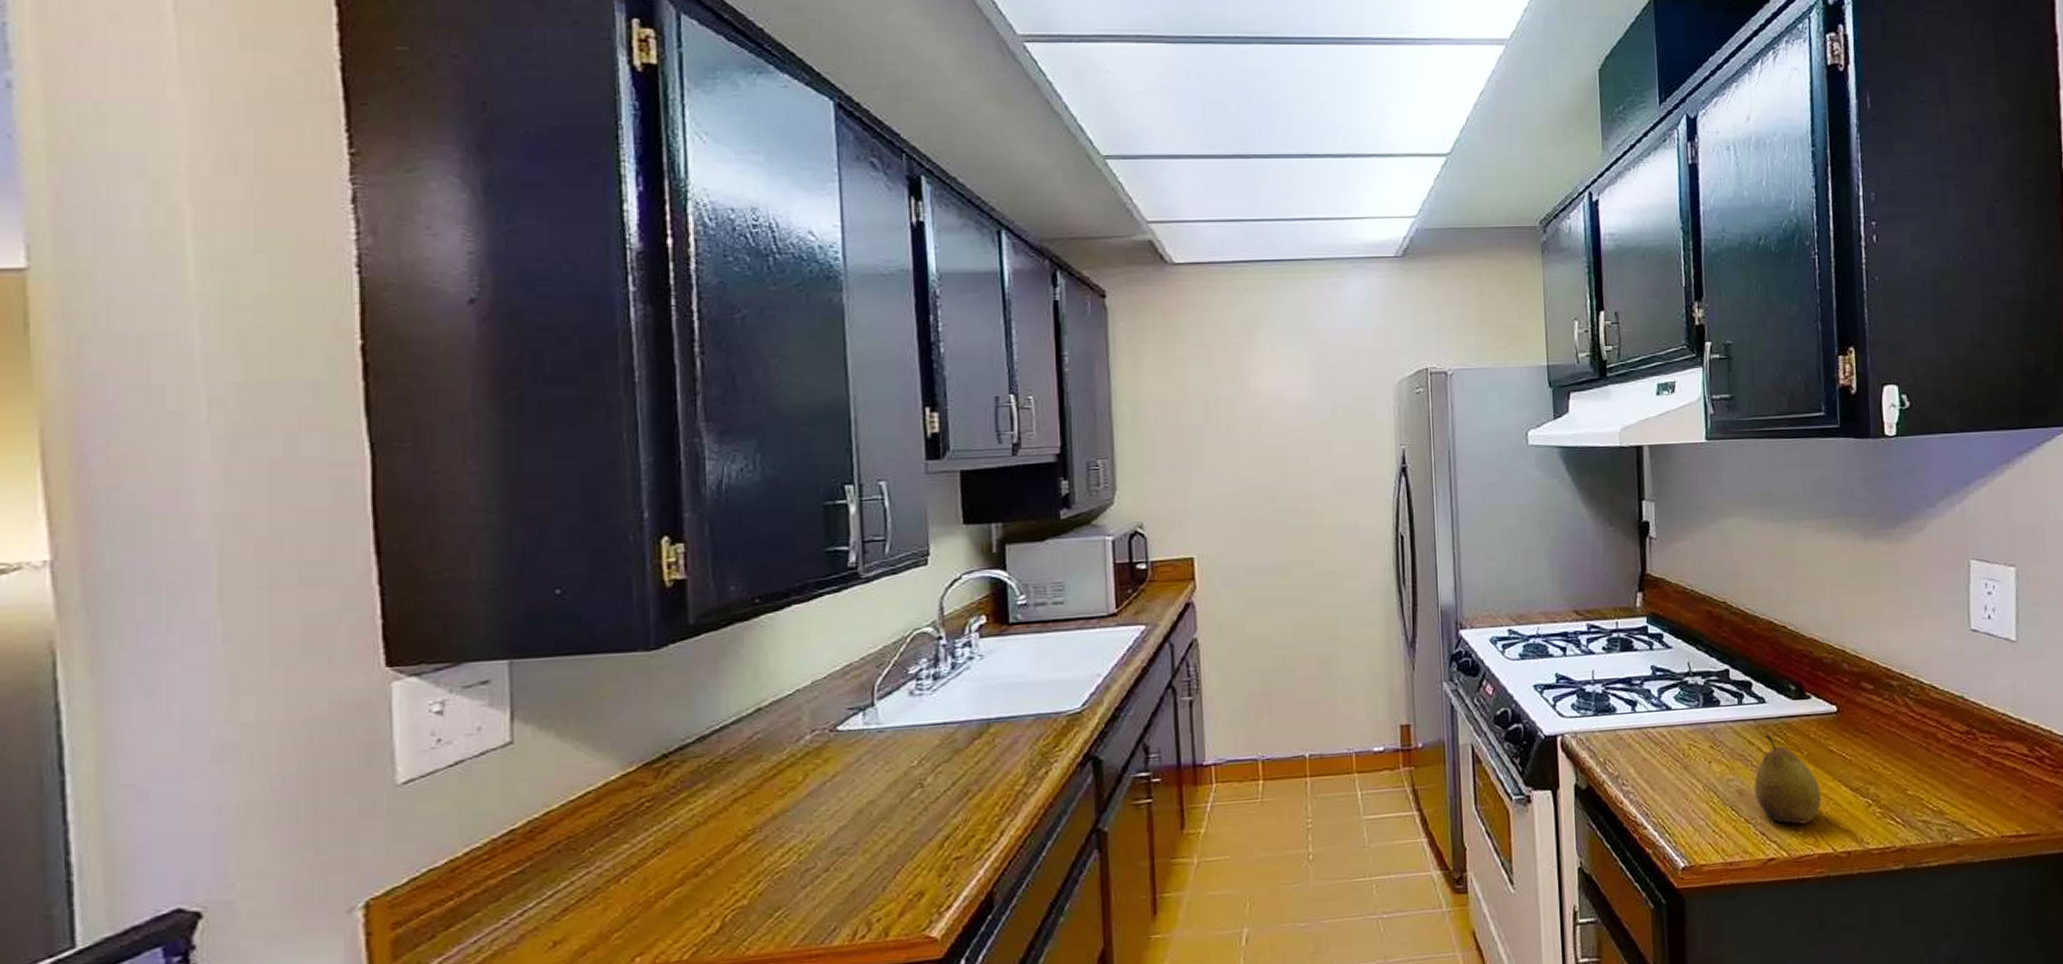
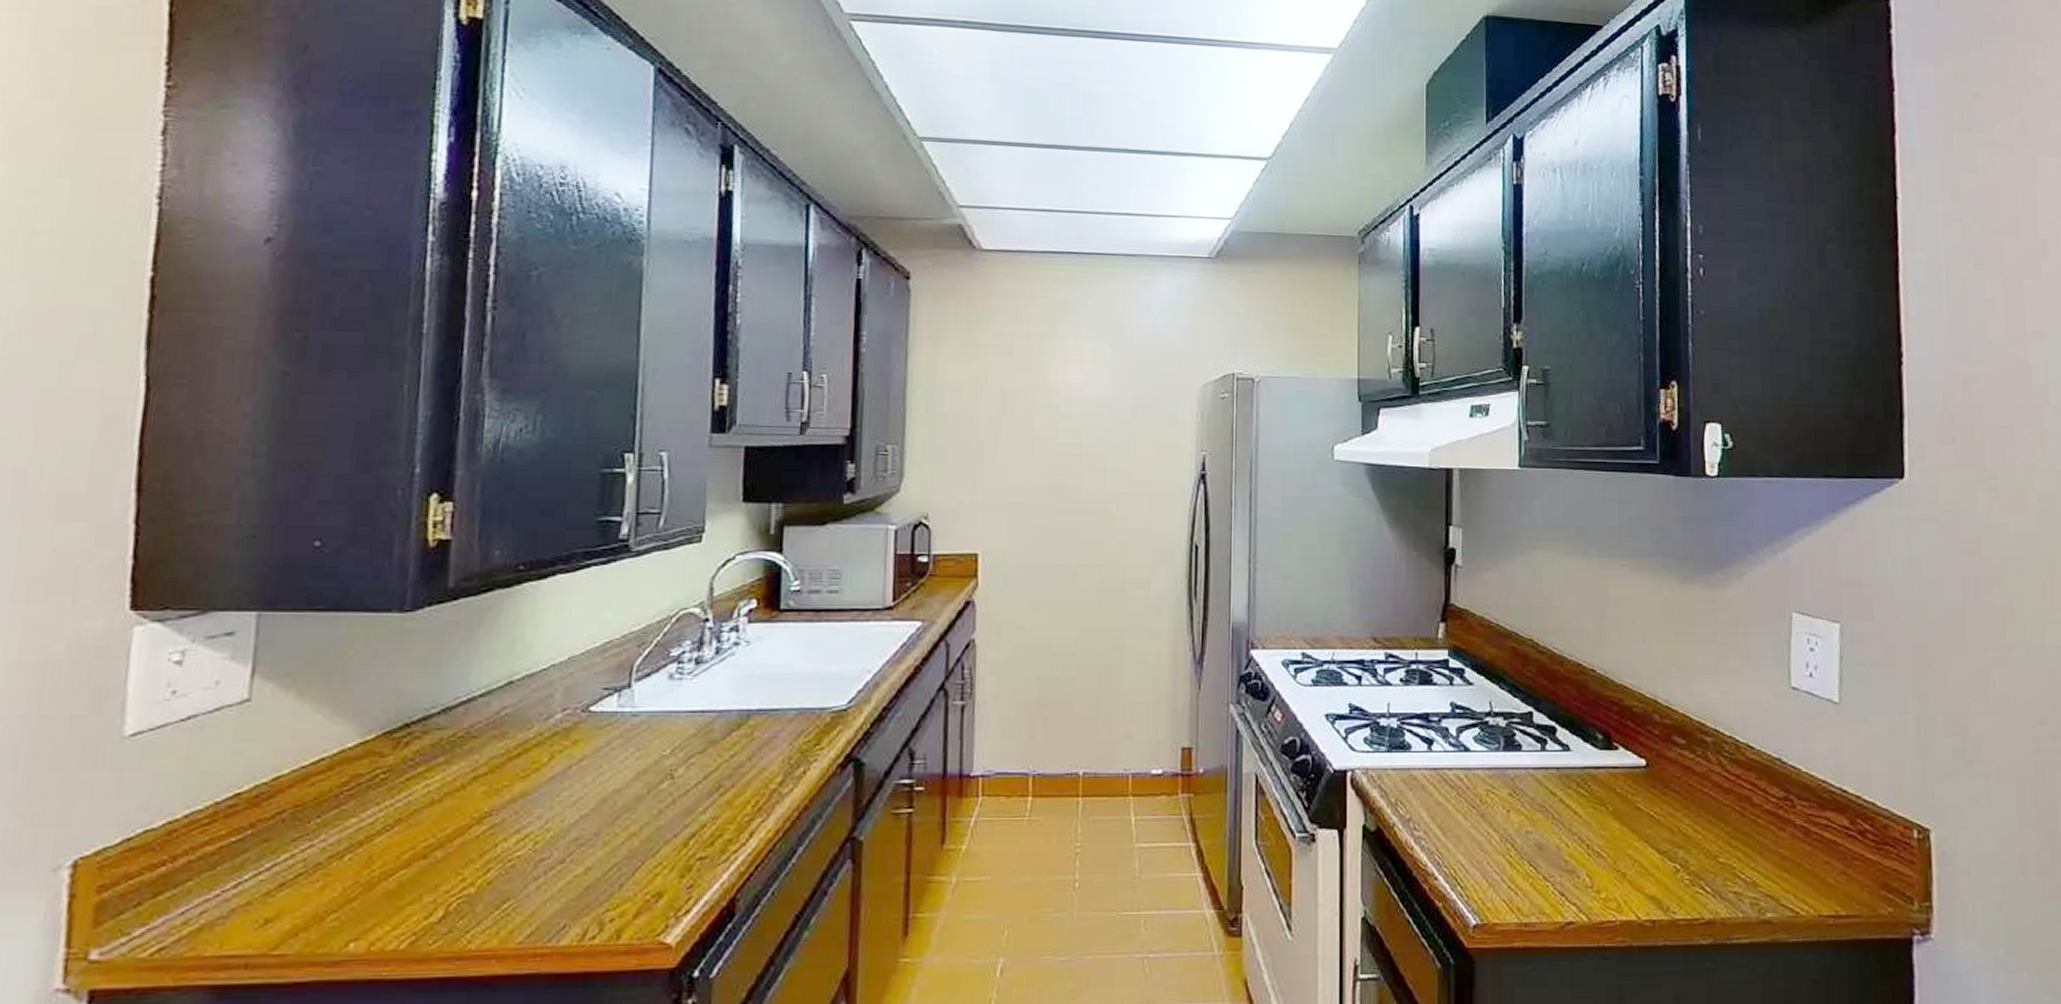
fruit: present [1753,734,1822,825] -> none [1553,785,1627,887]

